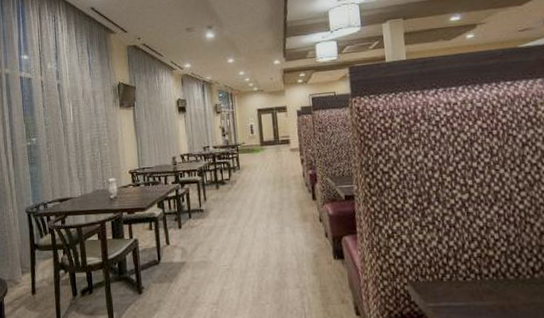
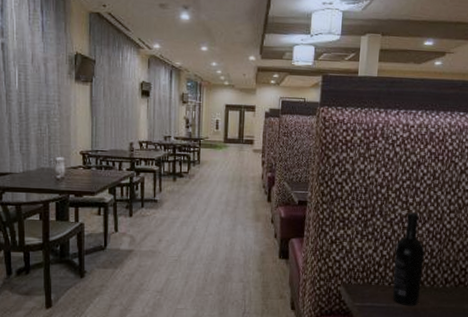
wine bottle: none [462,195,505,304] -> present [392,212,425,306]

